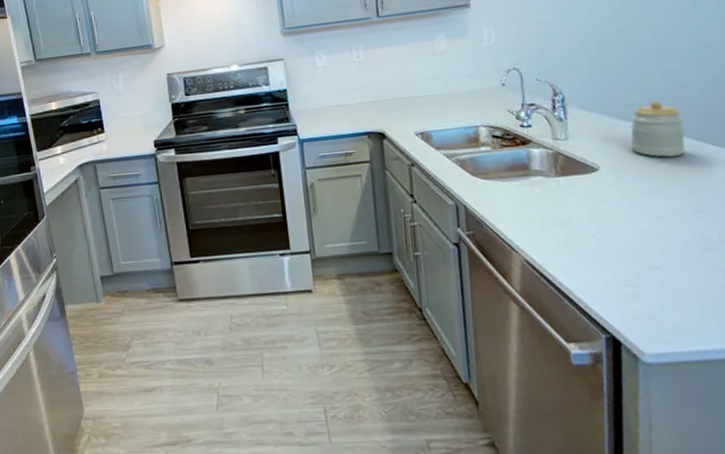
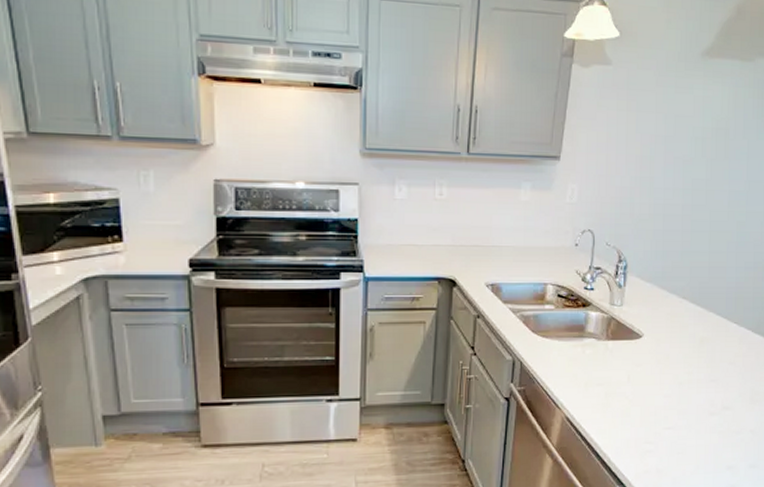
jar: present [630,100,686,157] -> none [673,278,718,330]

